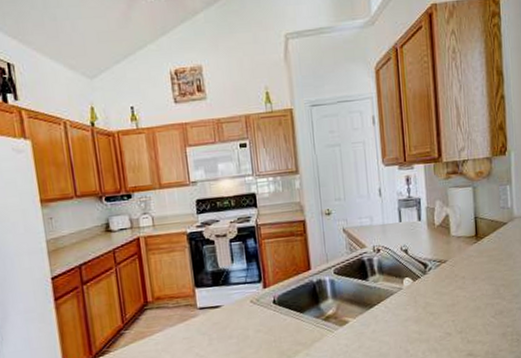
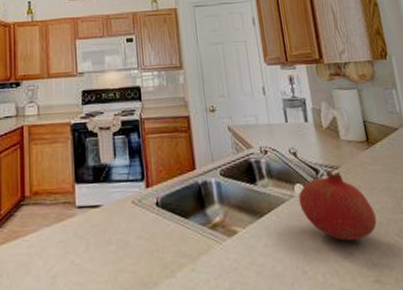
fruit: none [406,263,476,324] -> present [298,169,377,241]

